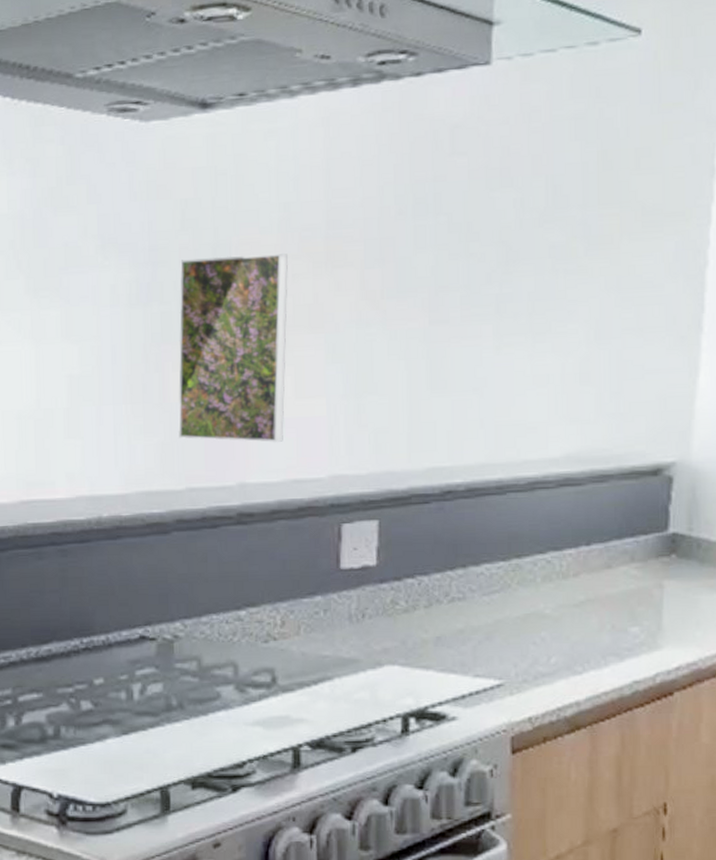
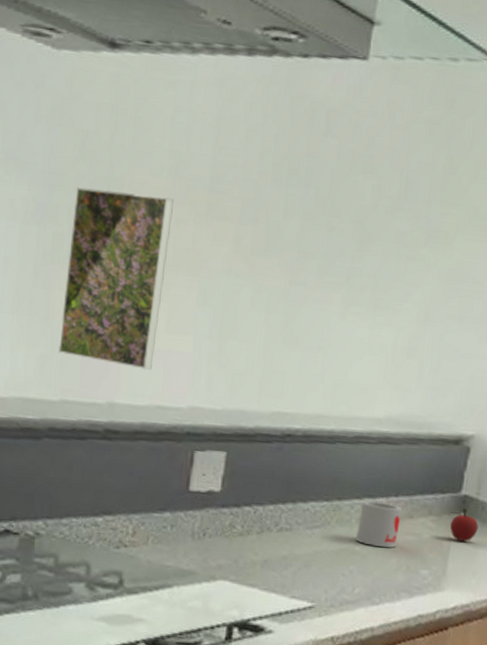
mug: none [543,553,598,606] -> present [355,500,403,548]
apple: none [659,548,696,588] -> present [450,507,479,542]

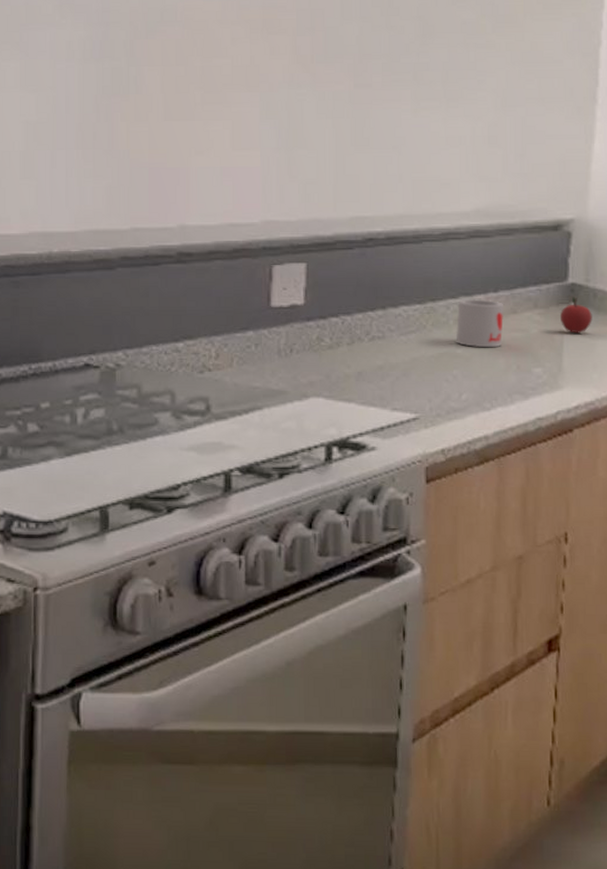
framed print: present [58,187,174,370] -> none [125,19,228,189]

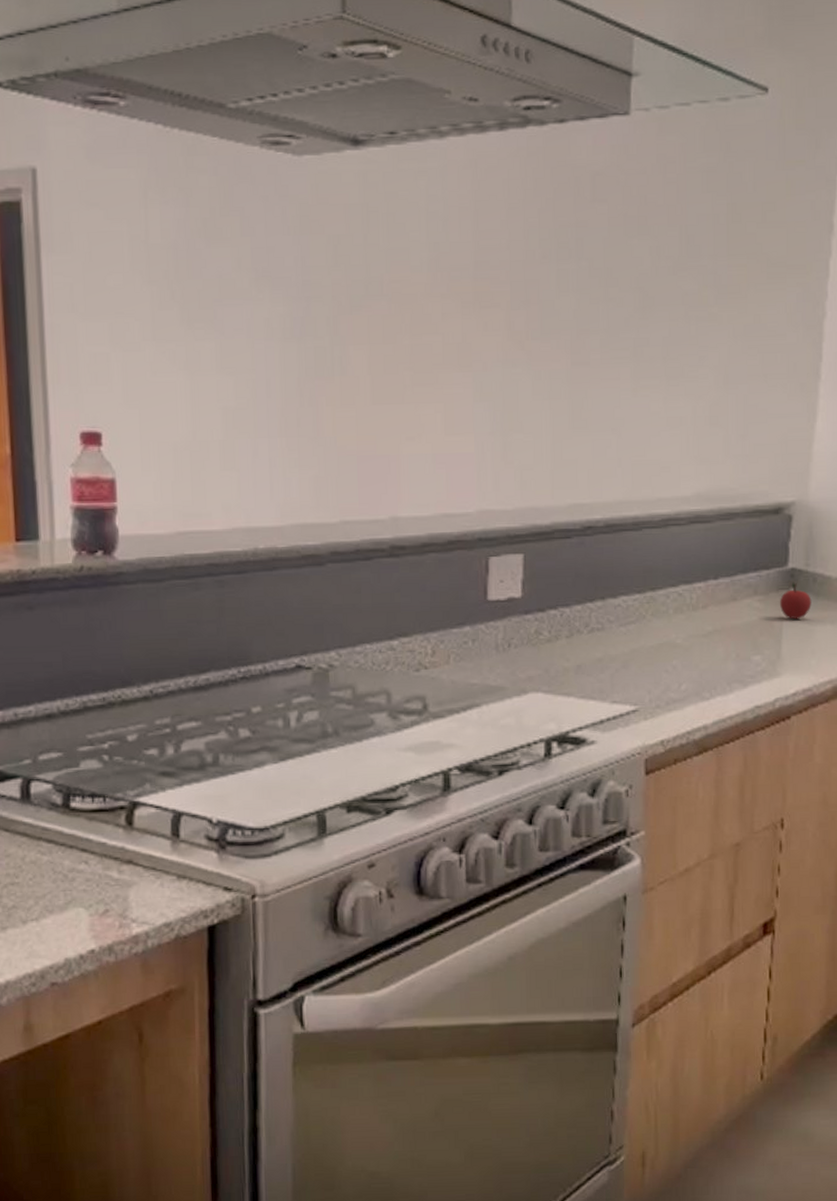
mug: present [455,298,504,347] -> none [675,586,724,636]

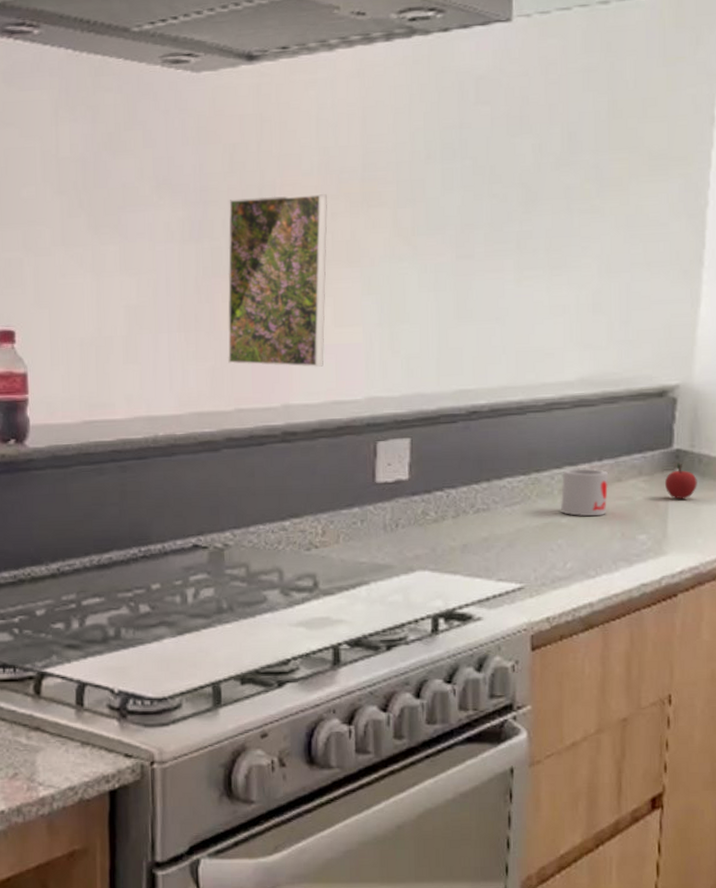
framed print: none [332,293,438,477] -> present [228,194,327,367]
mug: none [675,586,724,636] -> present [560,468,609,516]

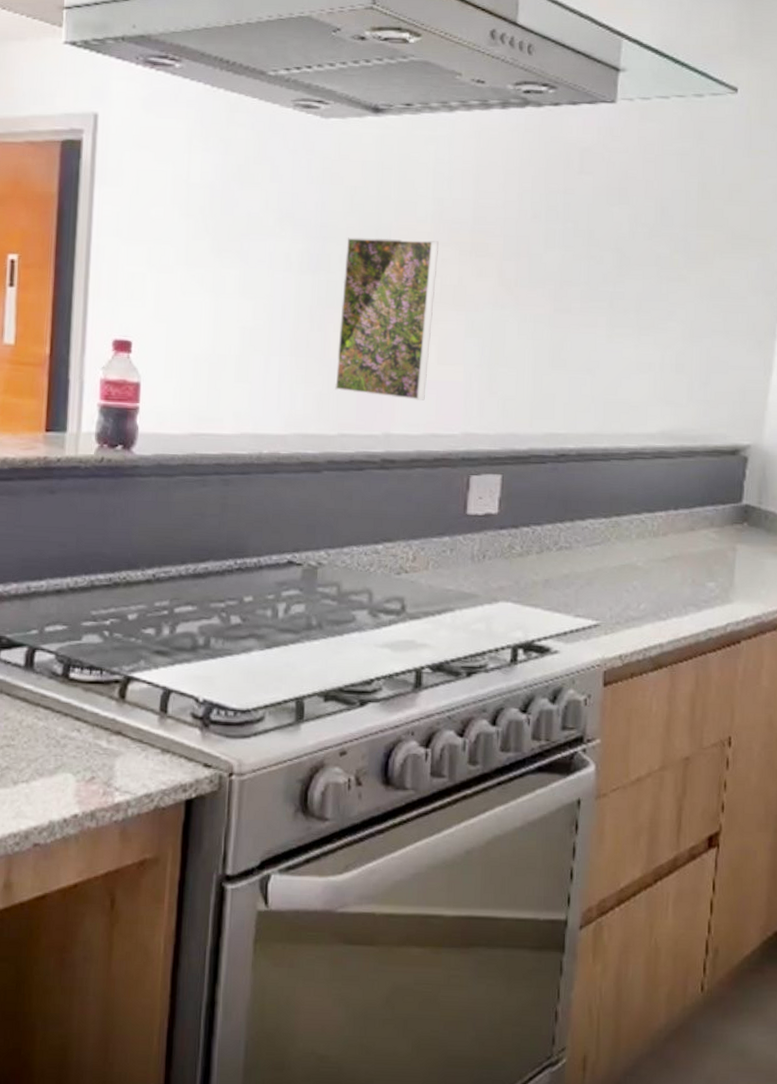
mug: present [560,468,609,516] -> none [637,514,683,561]
apple: present [664,463,697,499] -> none [733,517,763,552]

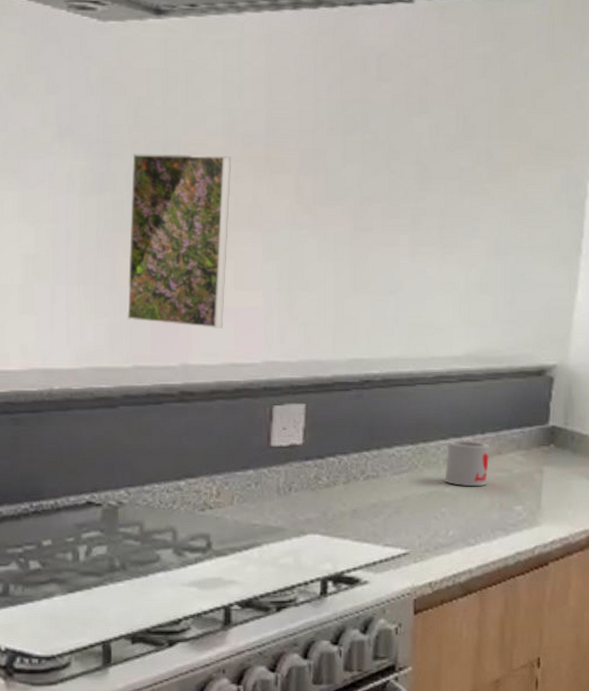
mug: none [637,514,683,561] -> present [444,439,490,486]

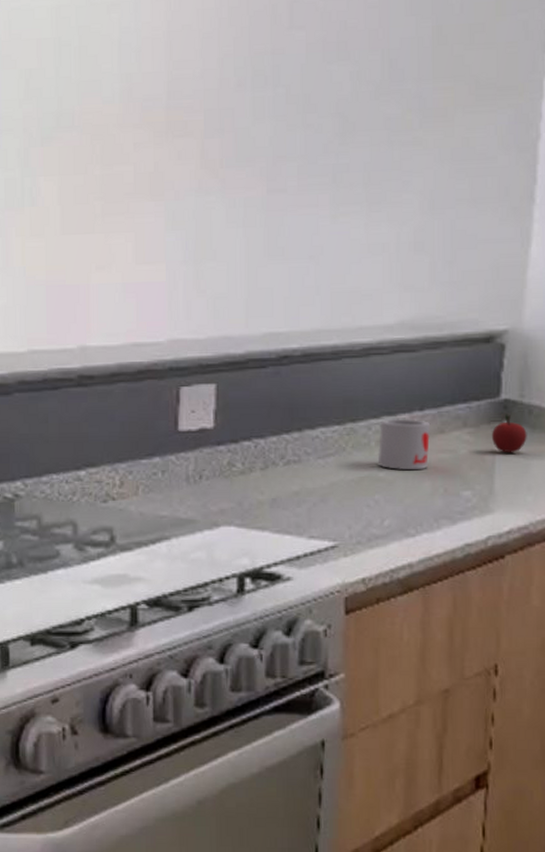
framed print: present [127,153,231,328] -> none [21,123,129,307]
apple: none [540,439,569,474] -> present [491,414,527,453]

